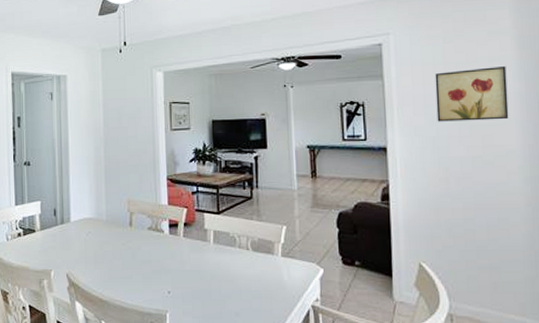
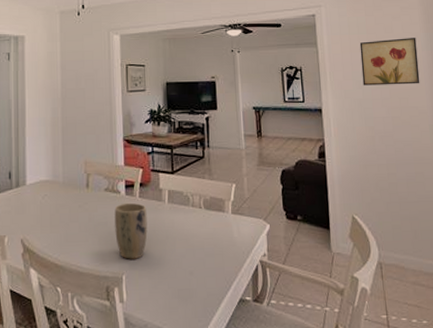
plant pot: none [158,242,192,298] -> present [114,202,148,259]

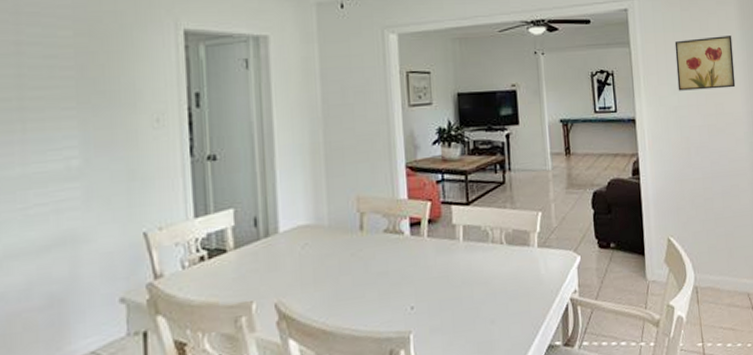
plant pot: present [114,202,148,259] -> none [397,244,439,314]

